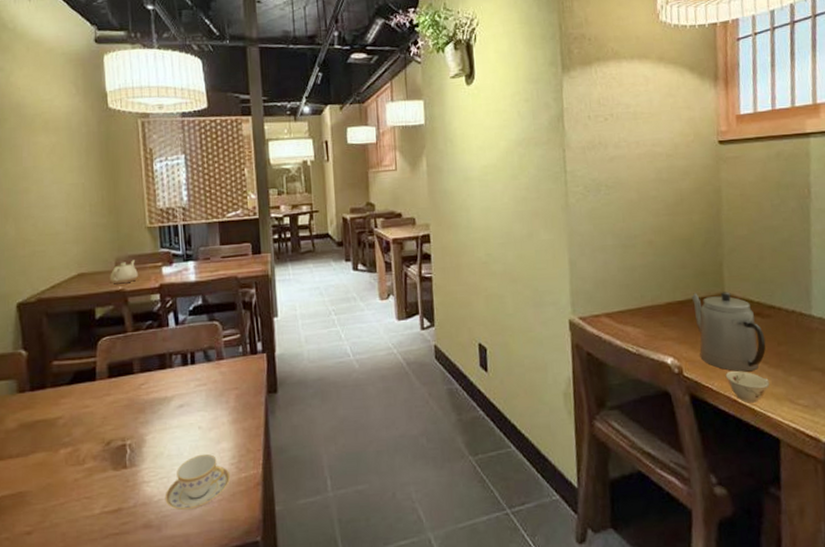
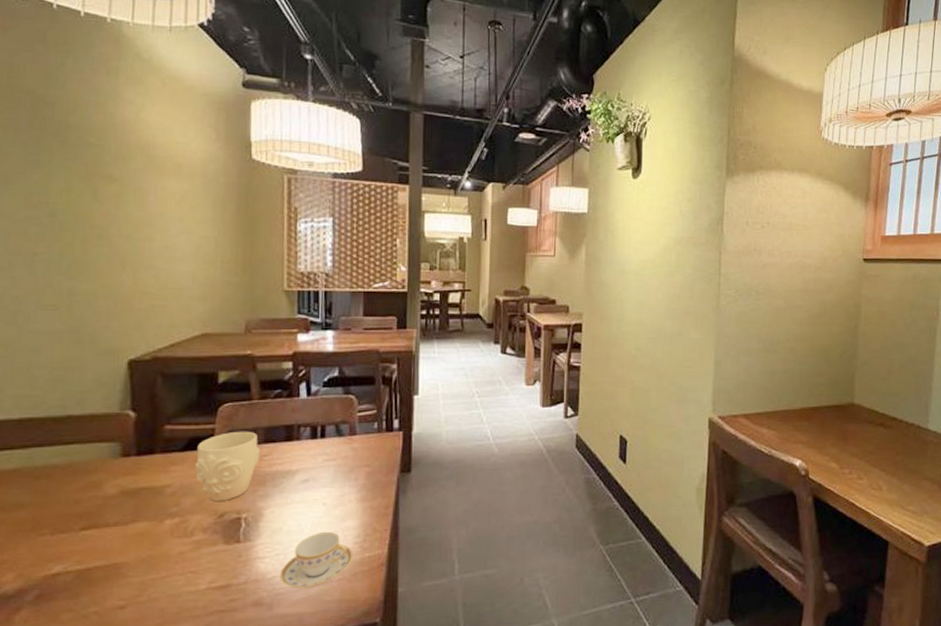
cup: none [81,362,138,430] -> present [194,431,260,501]
teapot: present [110,260,139,284] -> none [238,324,271,348]
teapot: present [691,291,766,372] -> none [823,400,885,478]
teacup: present [725,370,770,403] -> none [846,475,885,507]

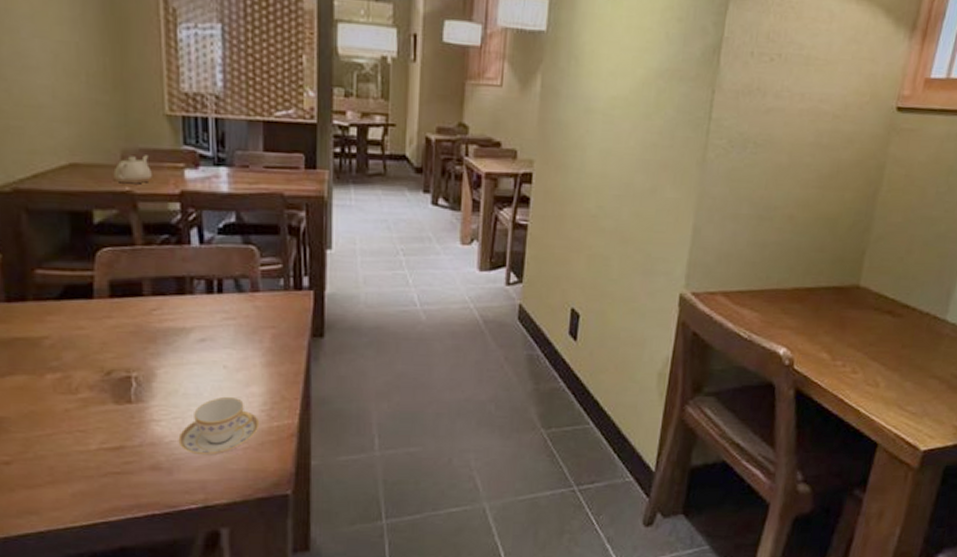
cup: present [194,431,260,501] -> none [73,280,148,357]
teapot: none [238,324,271,348] -> present [113,155,153,184]

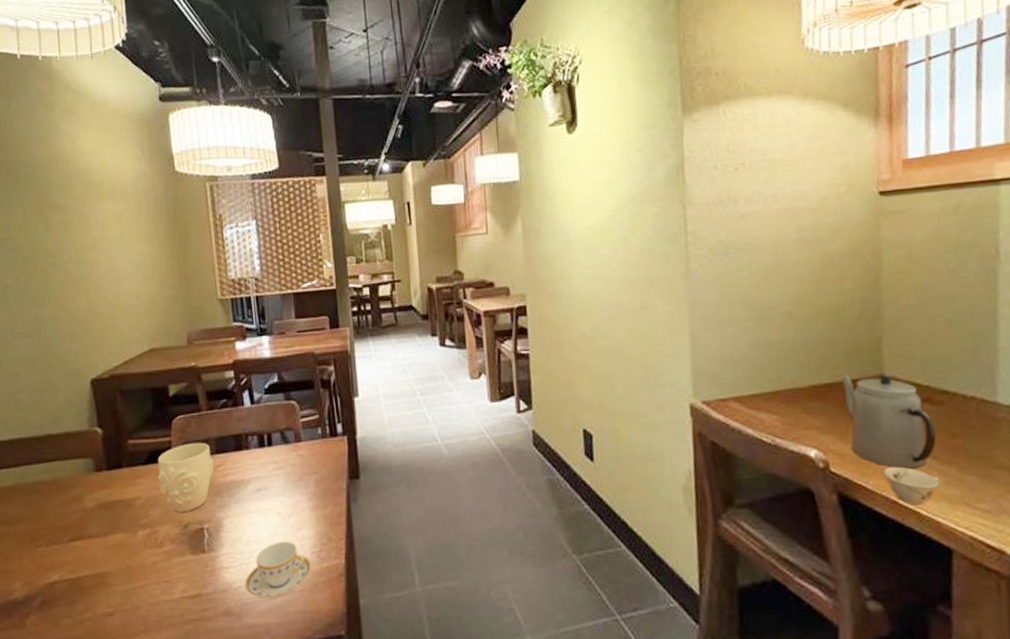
cup: none [73,280,148,357] -> present [157,442,214,512]
teapot: present [113,155,153,184] -> none [182,334,212,360]
teapot: none [816,281,891,372] -> present [841,373,937,469]
teacup: none [837,369,883,405] -> present [883,466,940,506]

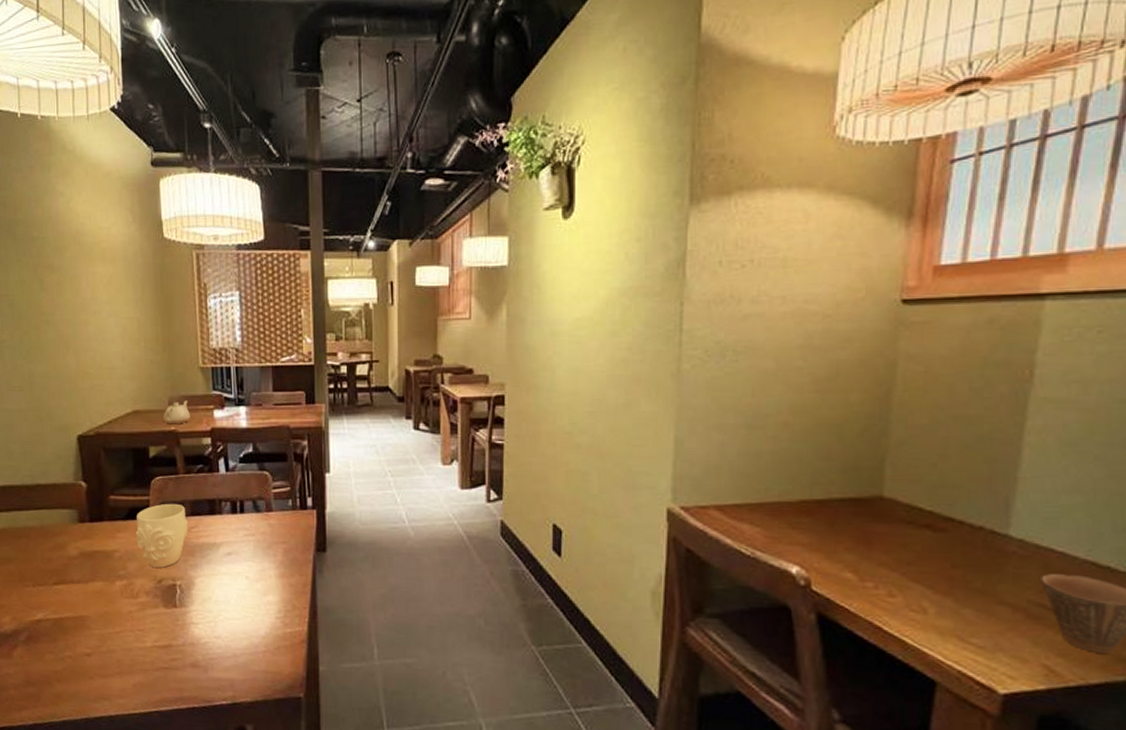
teapot: none [182,334,212,360] -> present [163,400,191,424]
teacup: present [244,541,312,599] -> none [212,604,276,657]
teapot: present [841,373,937,469] -> none [834,492,934,596]
teacup: present [883,466,940,506] -> none [869,591,931,634]

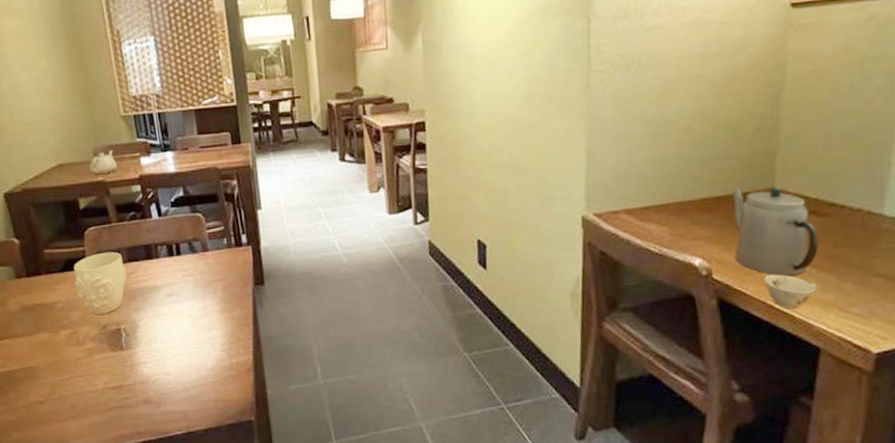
teapot: none [834,492,934,596] -> present [732,186,819,276]
teacup: none [869,591,931,634] -> present [763,274,816,309]

